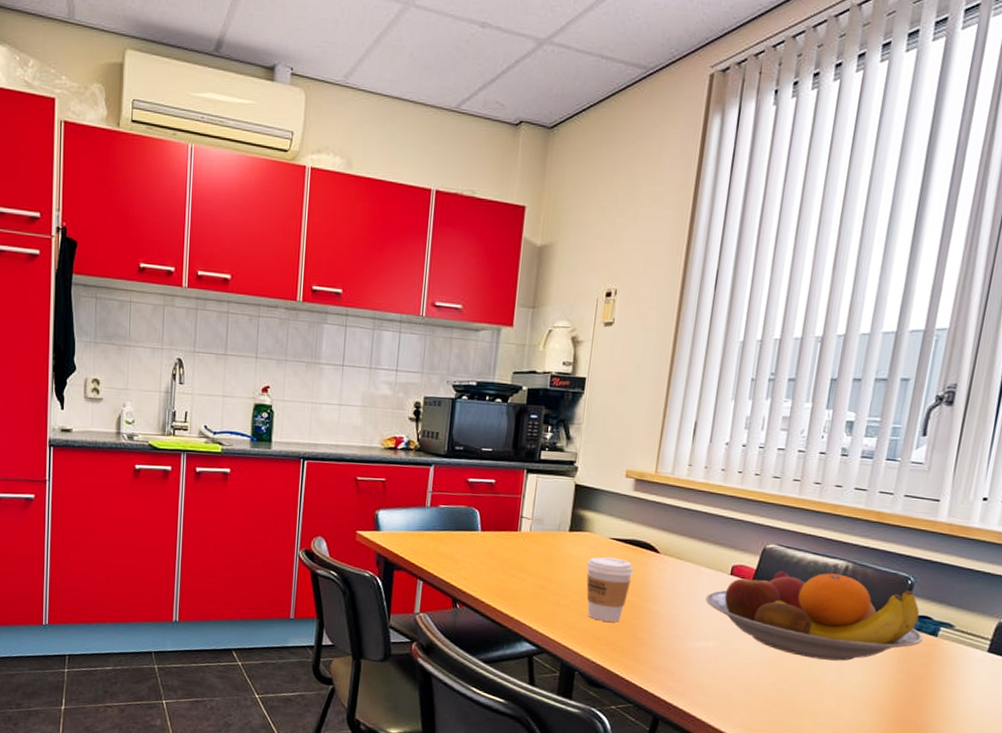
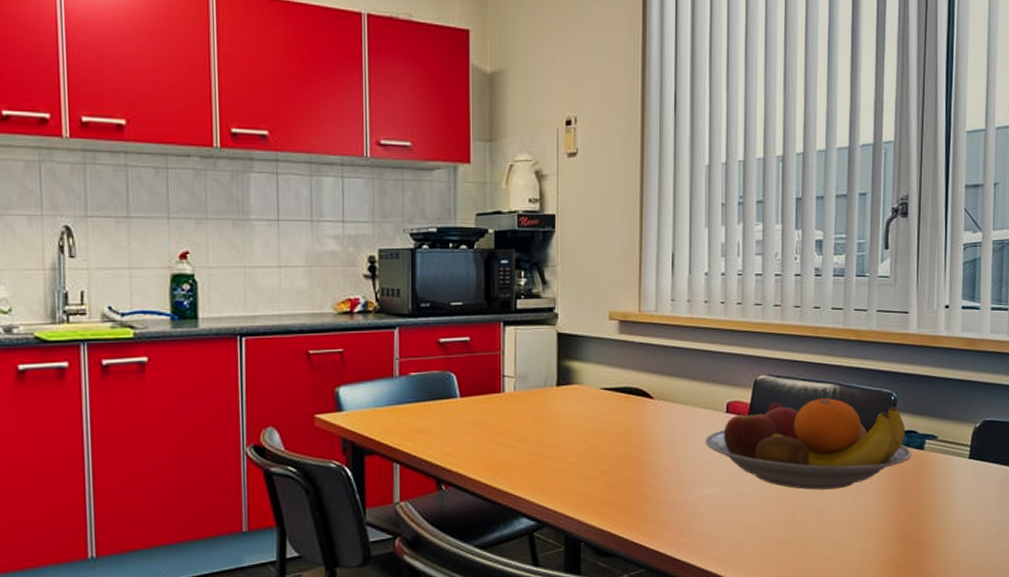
coffee cup: present [586,557,634,622] -> none [579,409,629,482]

